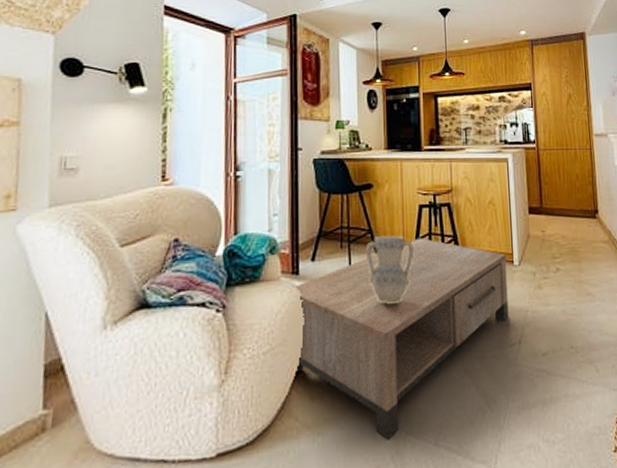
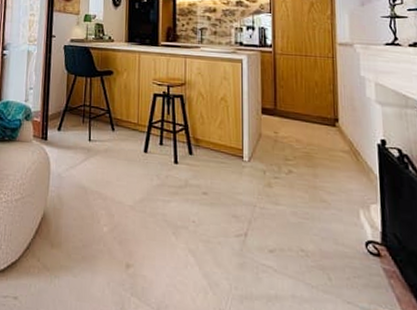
coffee table: present [293,237,509,440] -> none [39,123,236,296]
vase: present [365,235,415,304] -> none [103,117,147,178]

